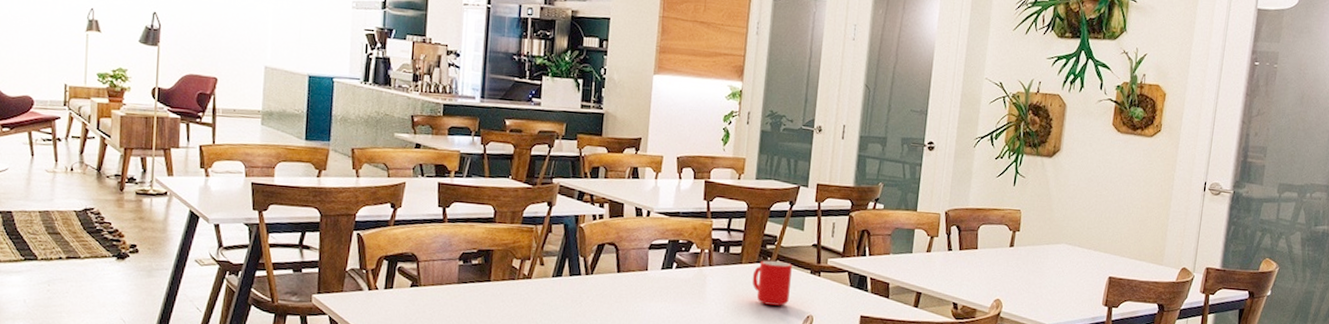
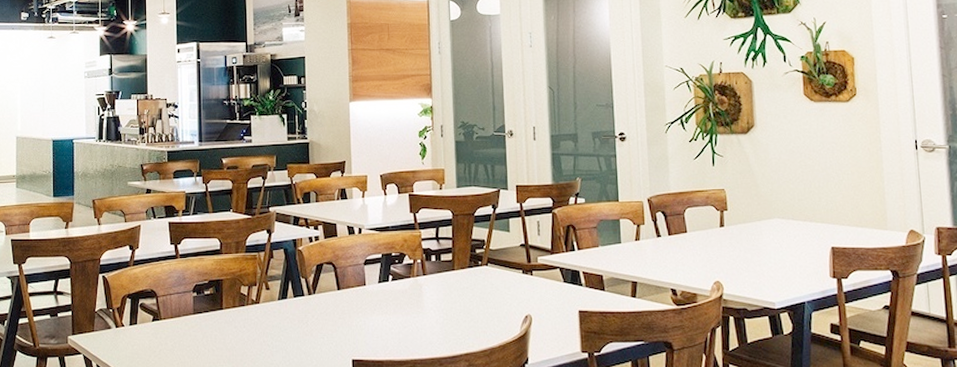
cup: present [752,260,792,306] -> none [466,264,505,308]

